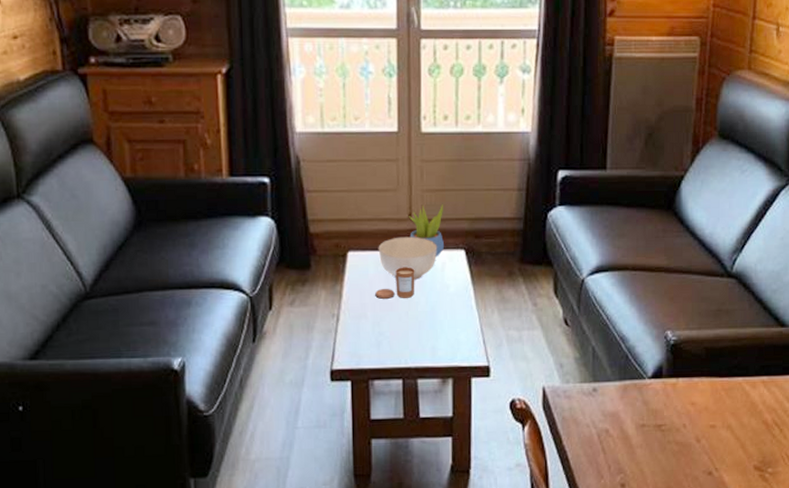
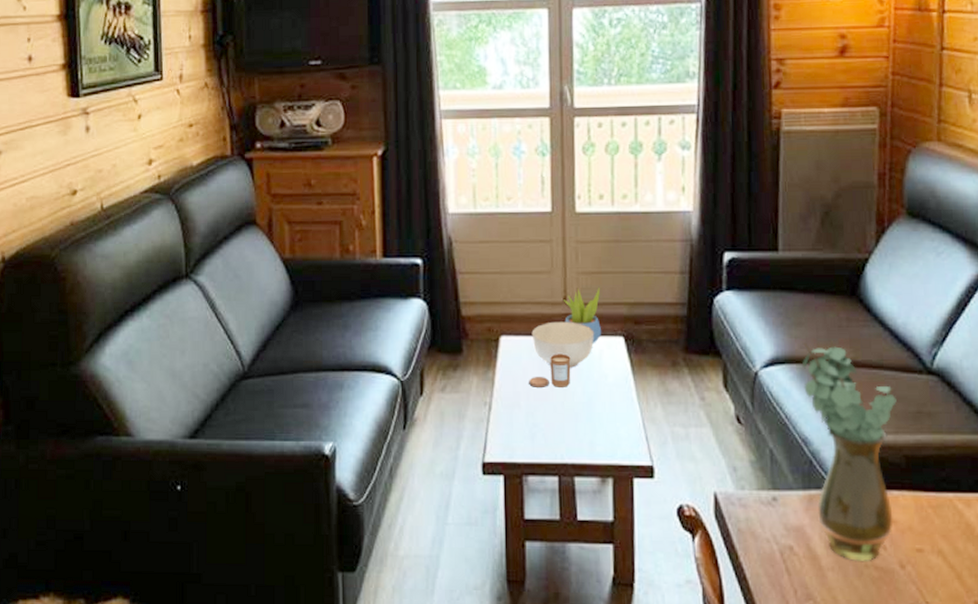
vase: none [622,249,701,438] -> present [801,340,897,561]

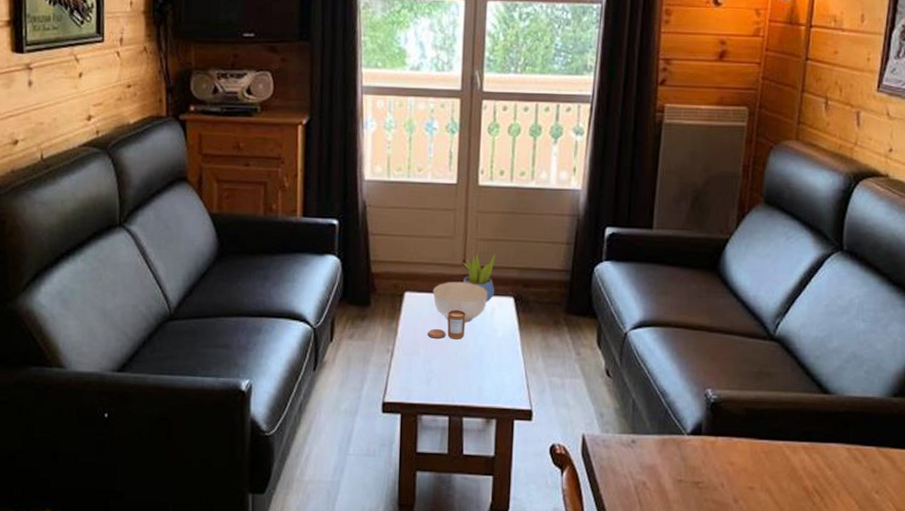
vase: present [801,340,897,561] -> none [665,307,743,496]

